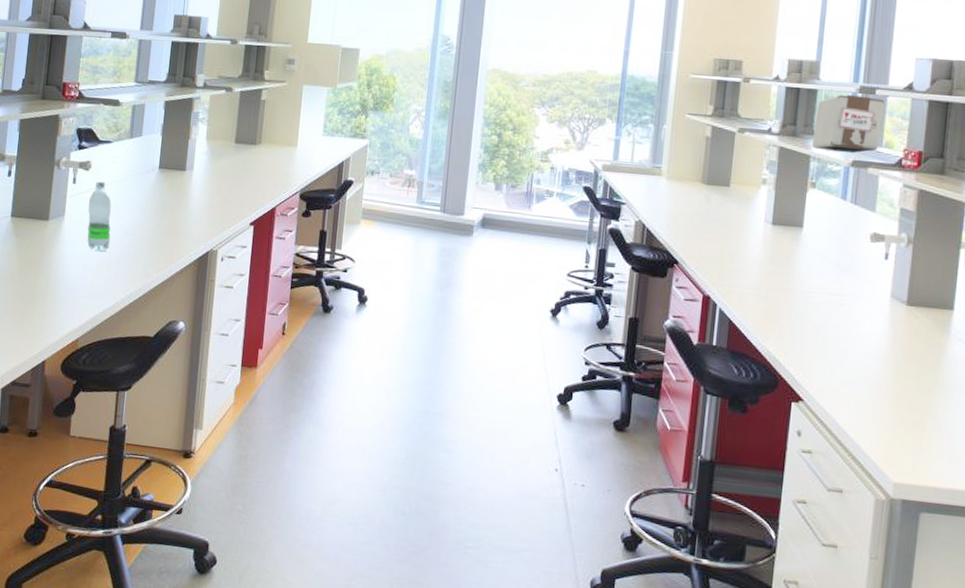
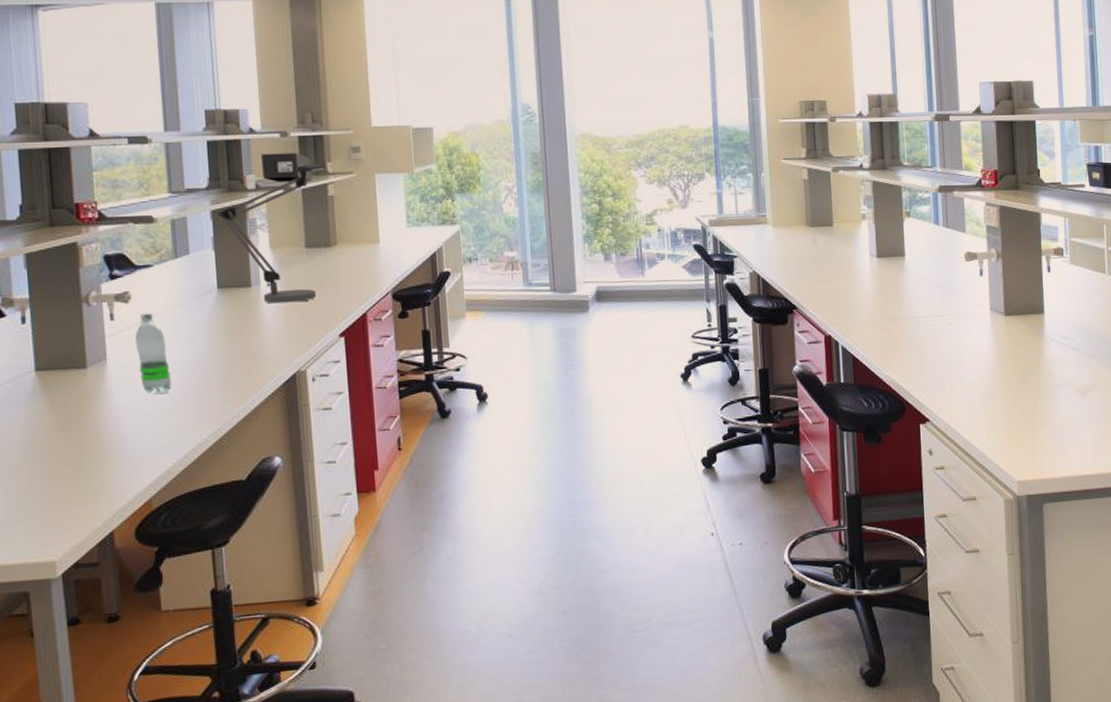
desk lamp: none [170,70,263,190] -> present [218,163,325,304]
box: none [211,57,252,85] -> present [261,152,312,182]
box: present [812,95,885,154] -> none [900,123,960,180]

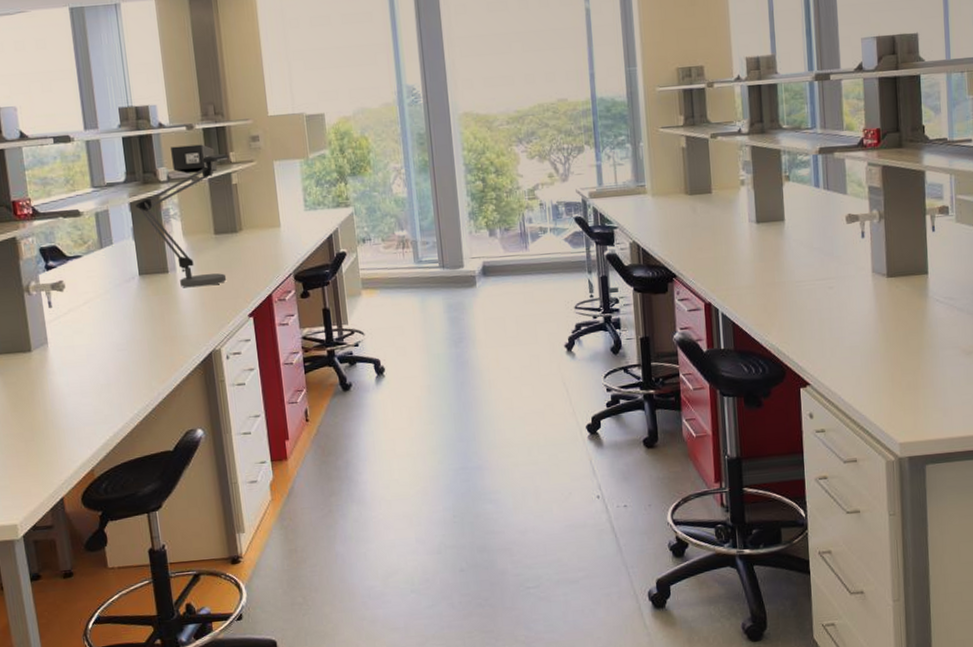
bottle: present [135,313,172,395] -> none [70,300,105,375]

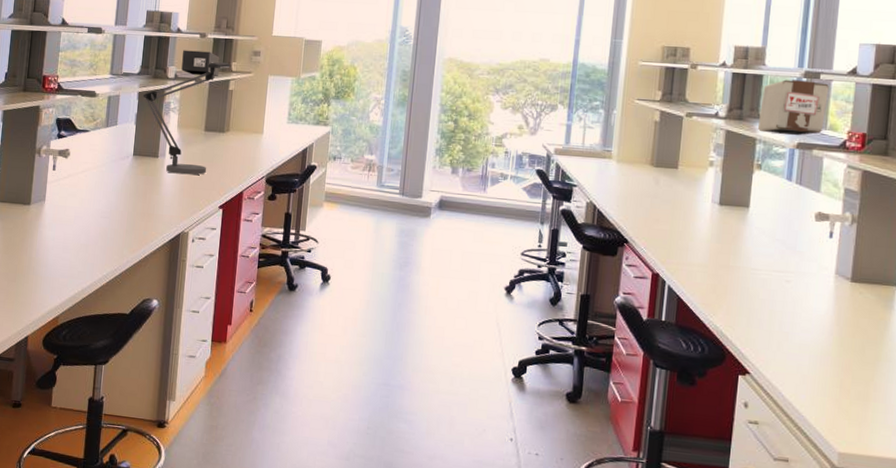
box: none [779,83,841,143] -> present [758,79,829,136]

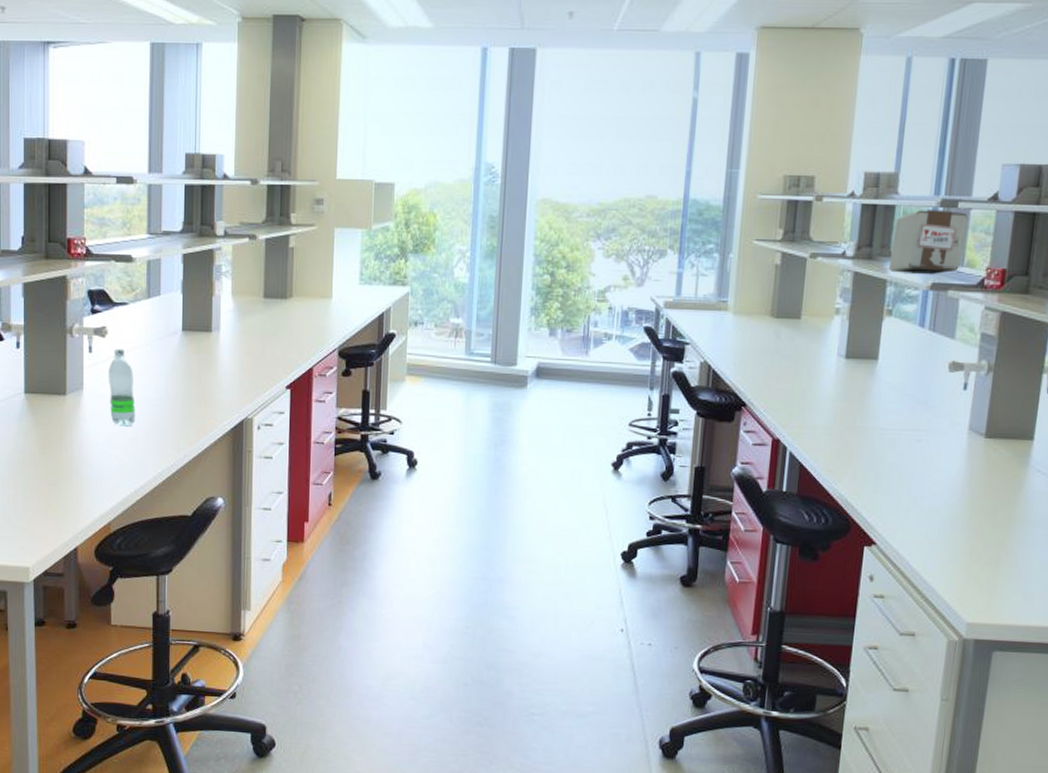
bottle: none [66,168,89,234] -> present [108,349,135,427]
desk lamp: present [143,61,231,175] -> none [188,213,289,351]
box: present [181,50,220,76] -> none [232,200,276,231]

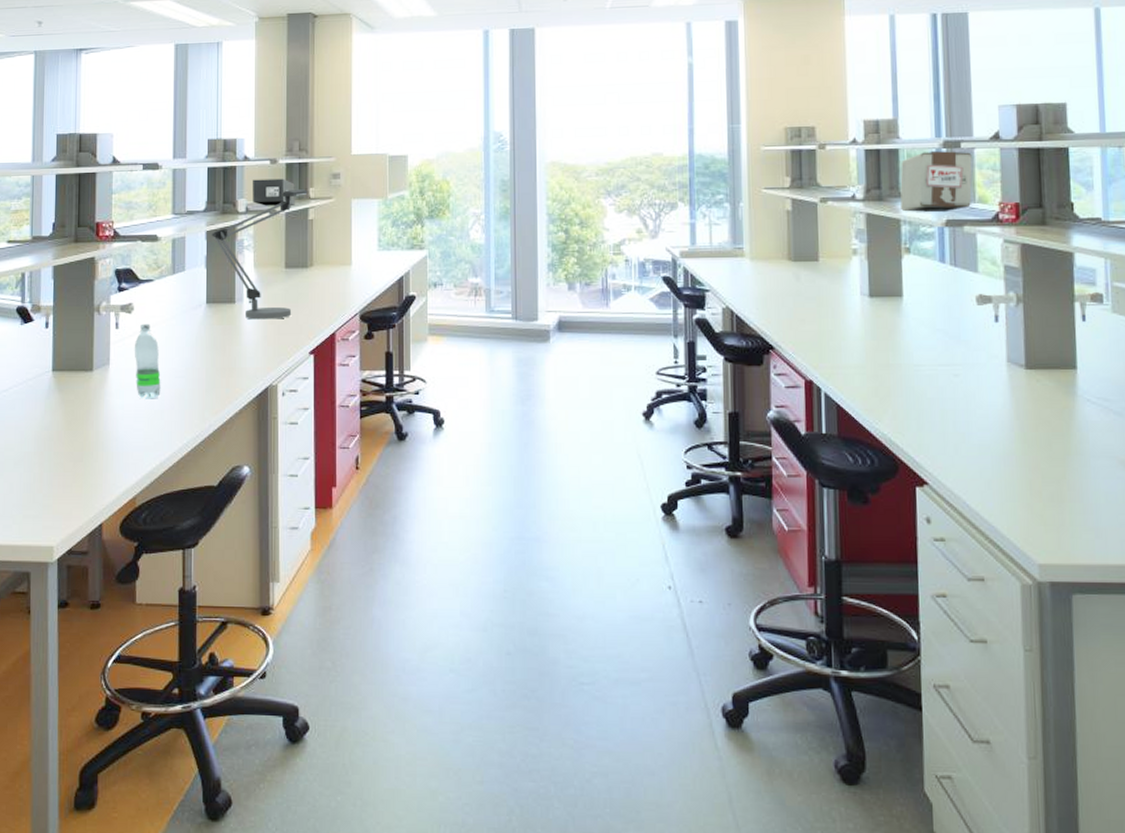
desk lamp: none [188,213,289,351] -> present [212,188,308,320]
box: none [232,200,276,231] -> present [253,178,295,206]

